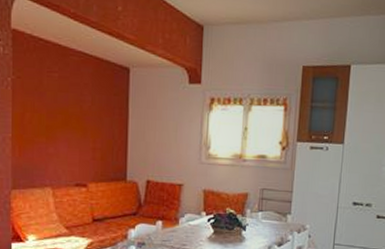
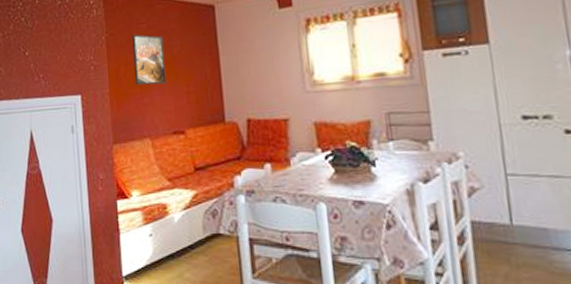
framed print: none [41,82,75,137] -> present [132,34,167,86]

